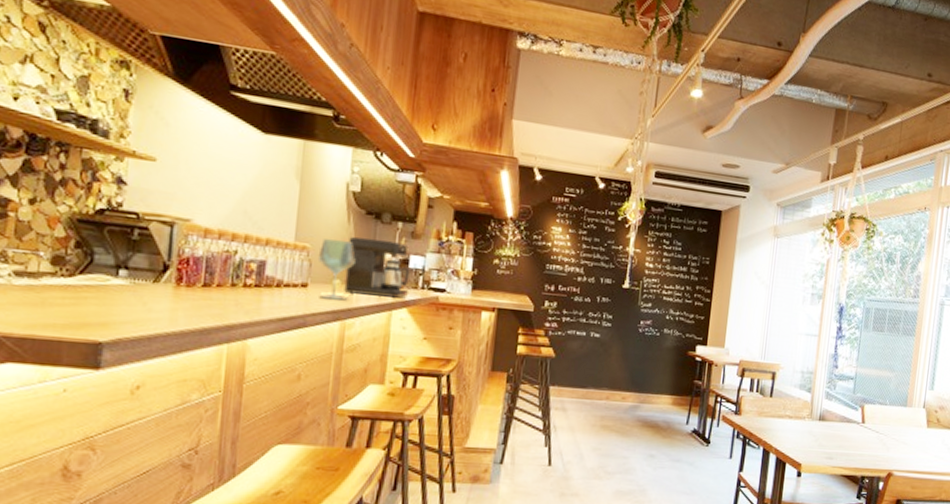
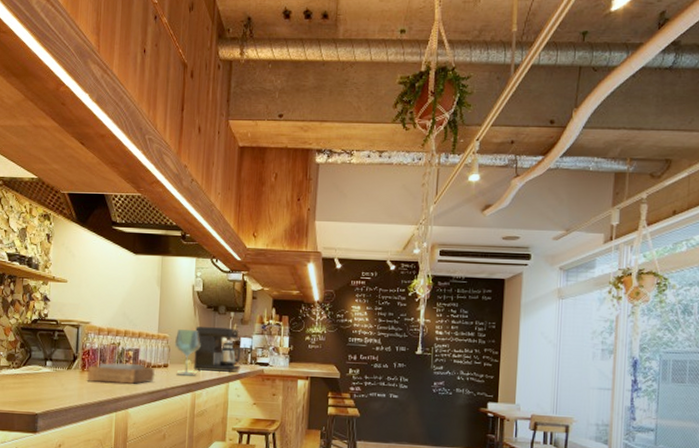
napkin holder: none [184,277,288,307] -> present [87,362,155,384]

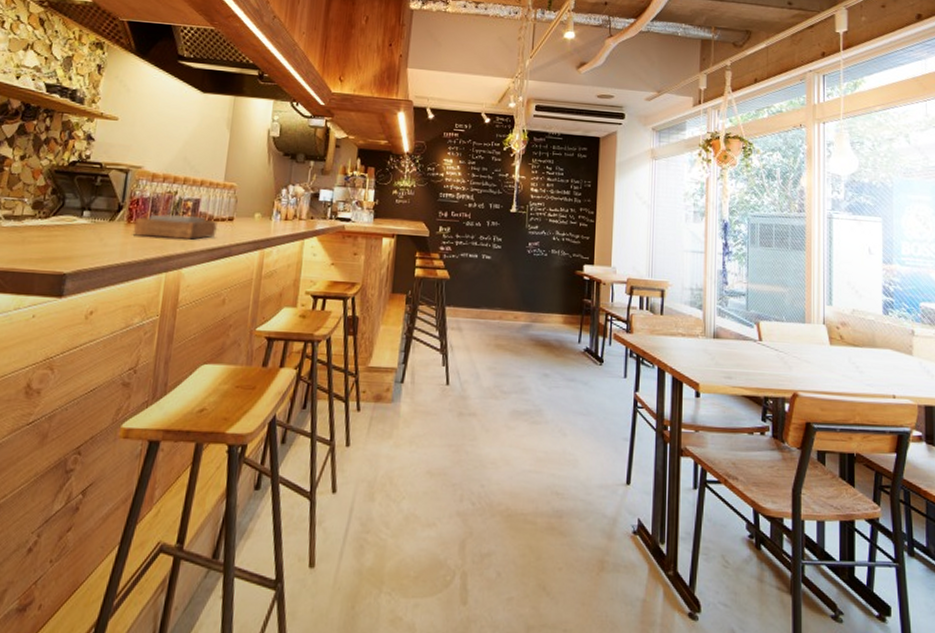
wine glass: present [174,329,201,376] -> none [242,178,274,232]
coffee maker: present [193,326,241,372] -> none [264,175,320,228]

